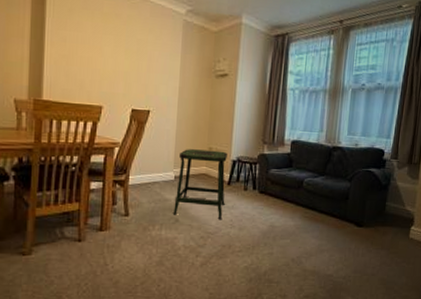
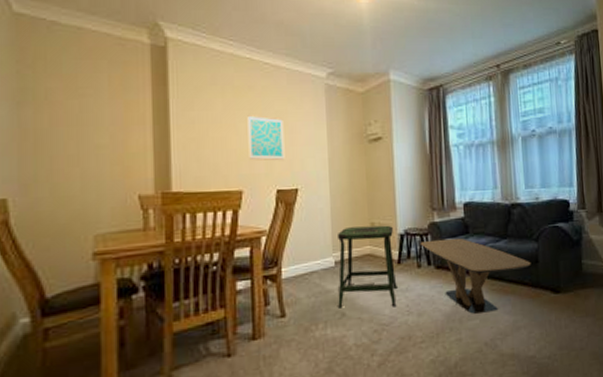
wall art: none [110,40,144,83] -> present [247,115,285,161]
coffee table: none [249,168,342,235] -> present [420,238,531,314]

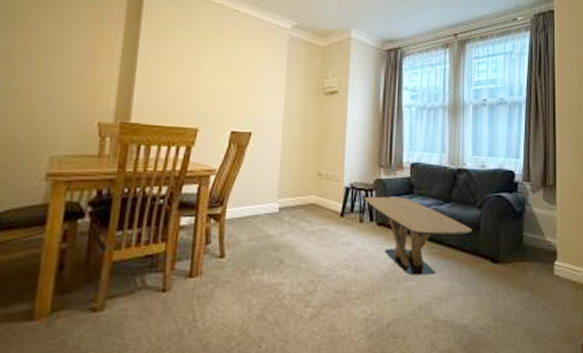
wall art: present [247,115,285,161] -> none [208,57,246,103]
stool: present [338,225,397,308] -> none [277,175,339,260]

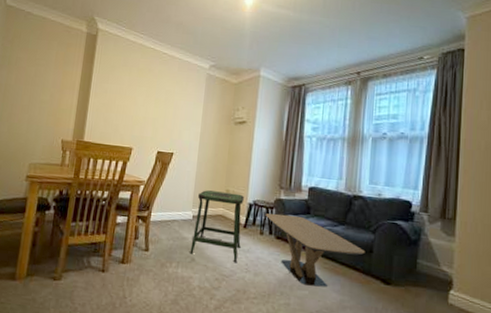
stool: none [277,175,339,260] -> present [190,190,244,263]

